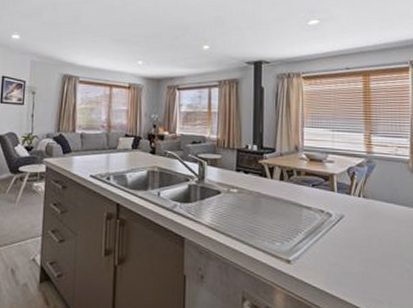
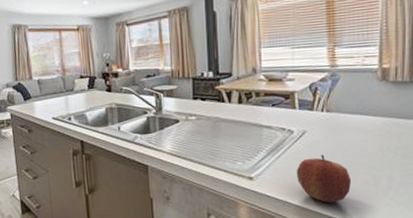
apple: none [333,242,387,296] -> present [296,155,352,203]

